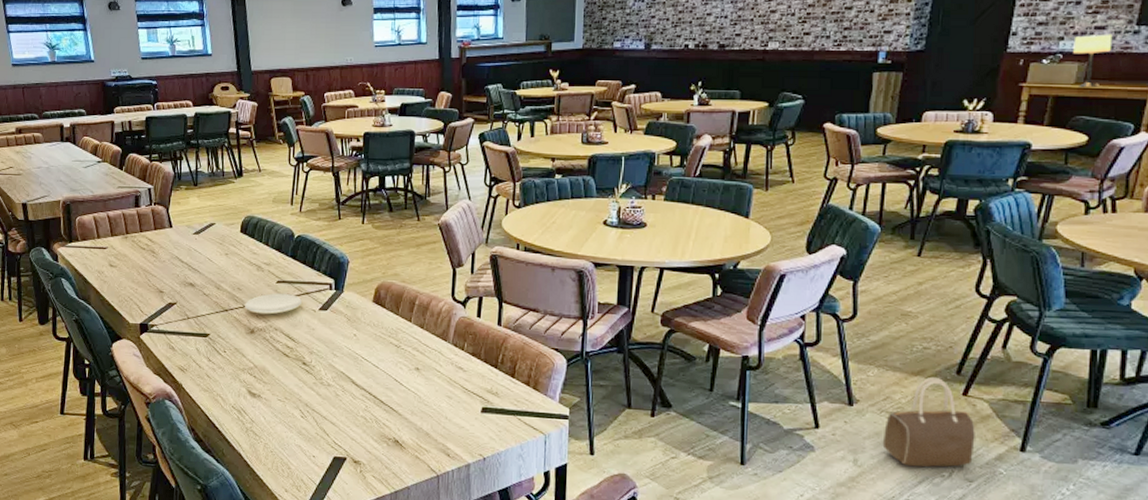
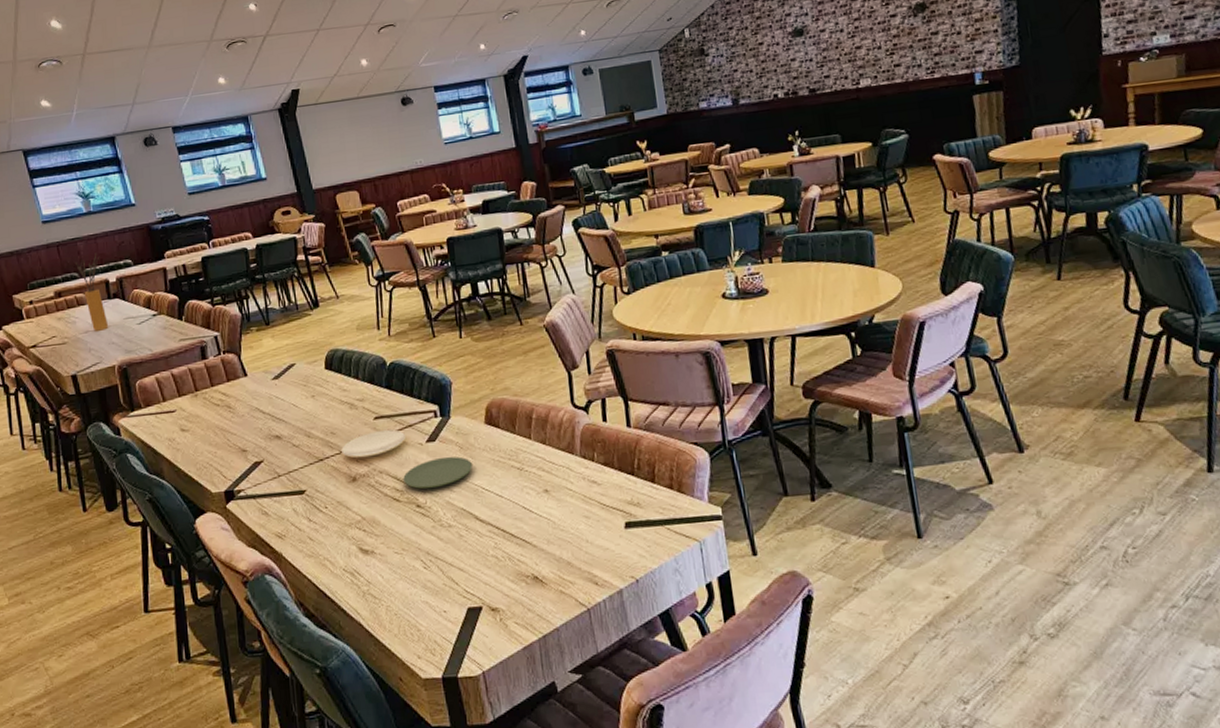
vase: none [37,99,59,168] -> present [76,252,109,331]
plate: none [294,325,356,351] -> present [403,456,473,490]
handbag: present [882,376,975,467] -> none [1061,406,1161,510]
table lamp: present [1073,34,1113,88] -> none [1167,22,1205,81]

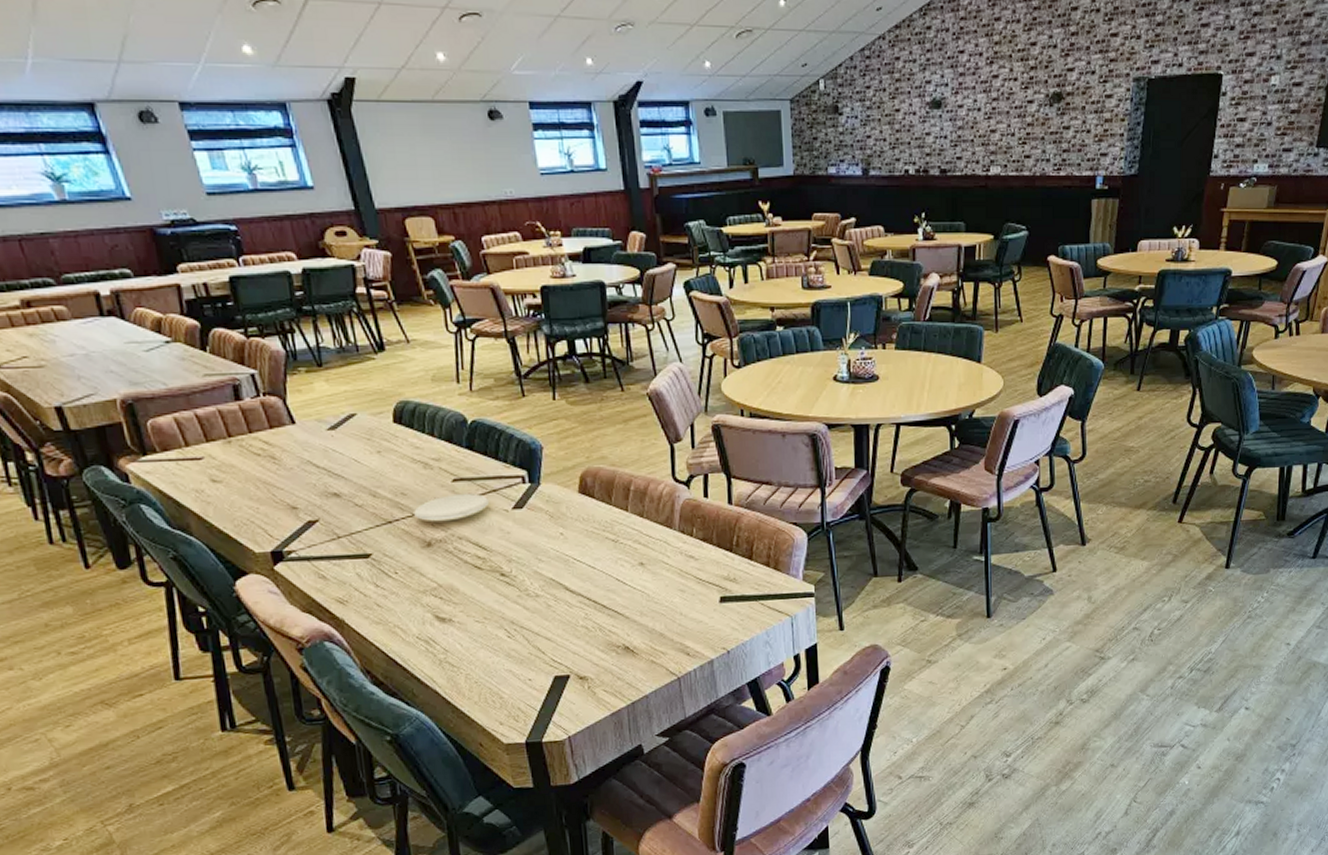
vase: present [76,252,109,331] -> none [49,255,104,355]
plate: present [403,456,473,490] -> none [486,524,563,558]

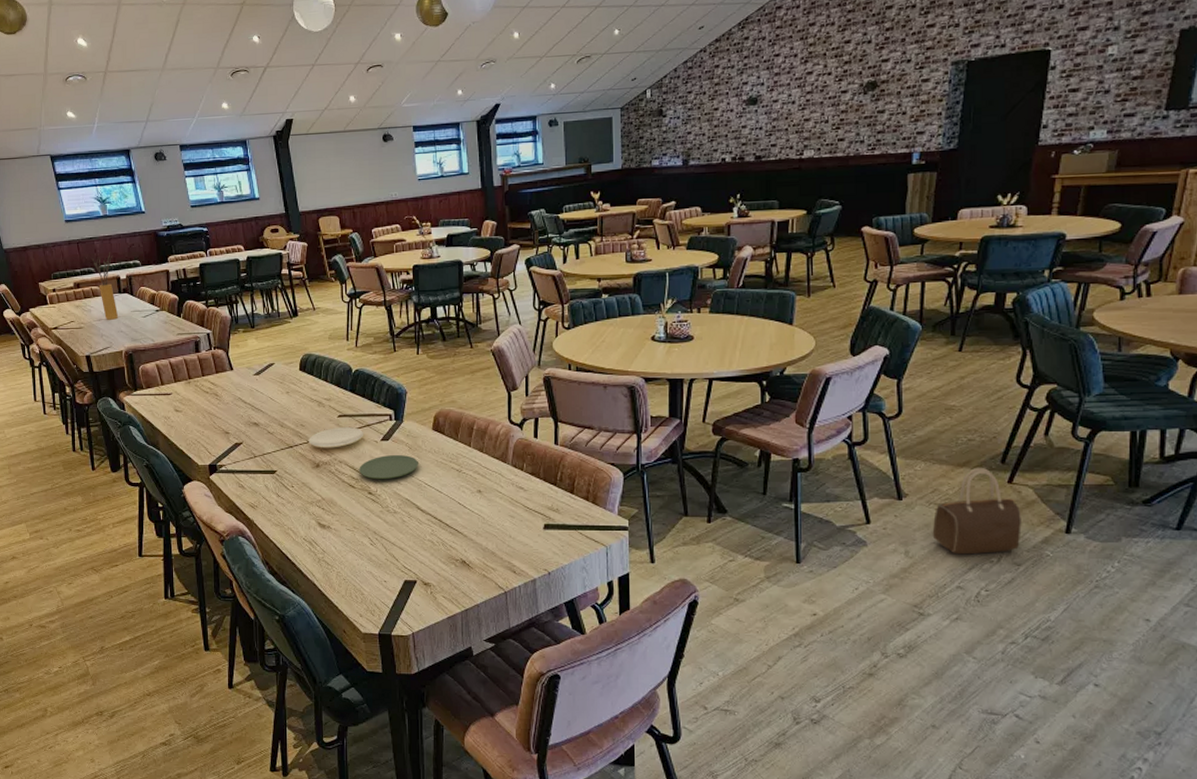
vase: none [49,255,104,355] -> present [93,252,119,320]
plate: none [486,524,563,558] -> present [359,454,418,480]
handbag: none [1112,508,1189,597] -> present [932,467,1022,555]

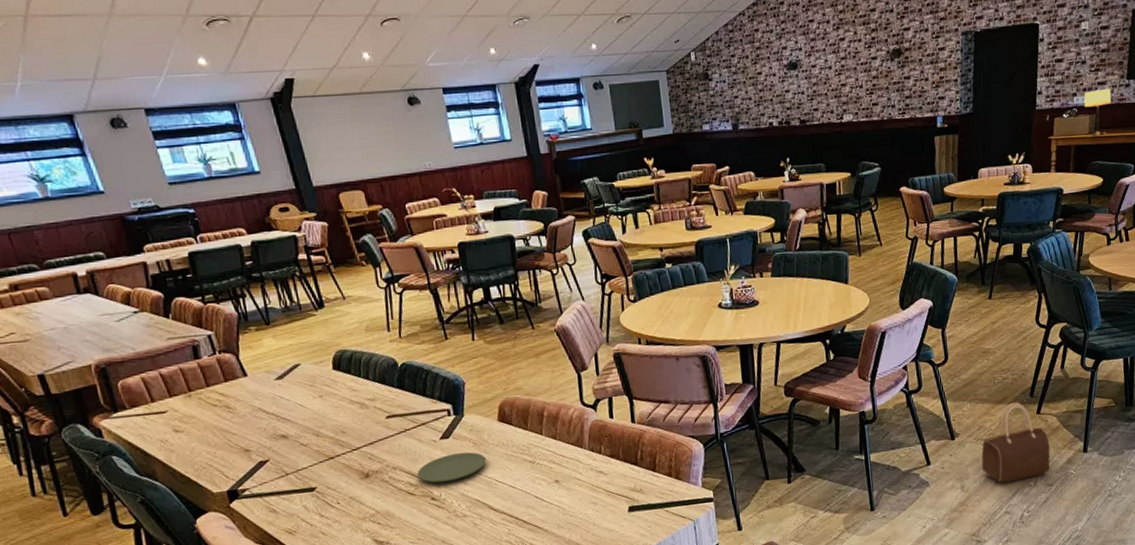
vase: present [93,252,119,320] -> none [34,243,81,328]
plate: present [309,427,364,448] -> none [353,428,420,456]
table lamp: none [1103,120,1142,176] -> present [1084,88,1111,137]

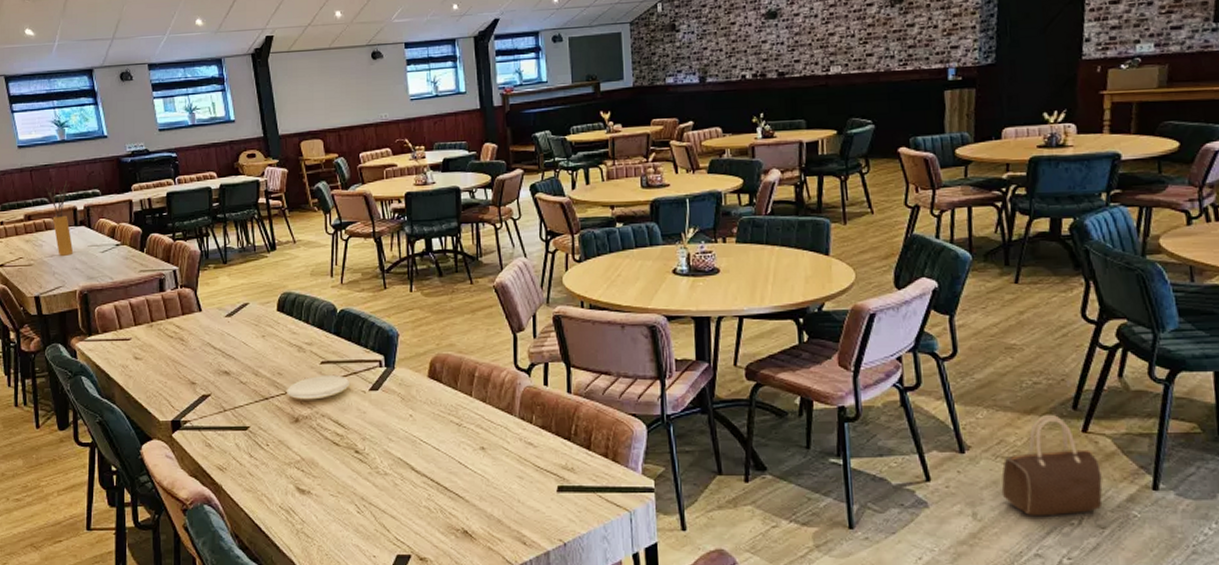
vase: none [34,243,81,328] -> present [47,180,74,256]
plate: none [353,428,420,456] -> present [287,375,351,400]
plate: present [417,452,486,483] -> none [344,406,412,436]
table lamp: present [1084,88,1111,137] -> none [1151,33,1191,92]

